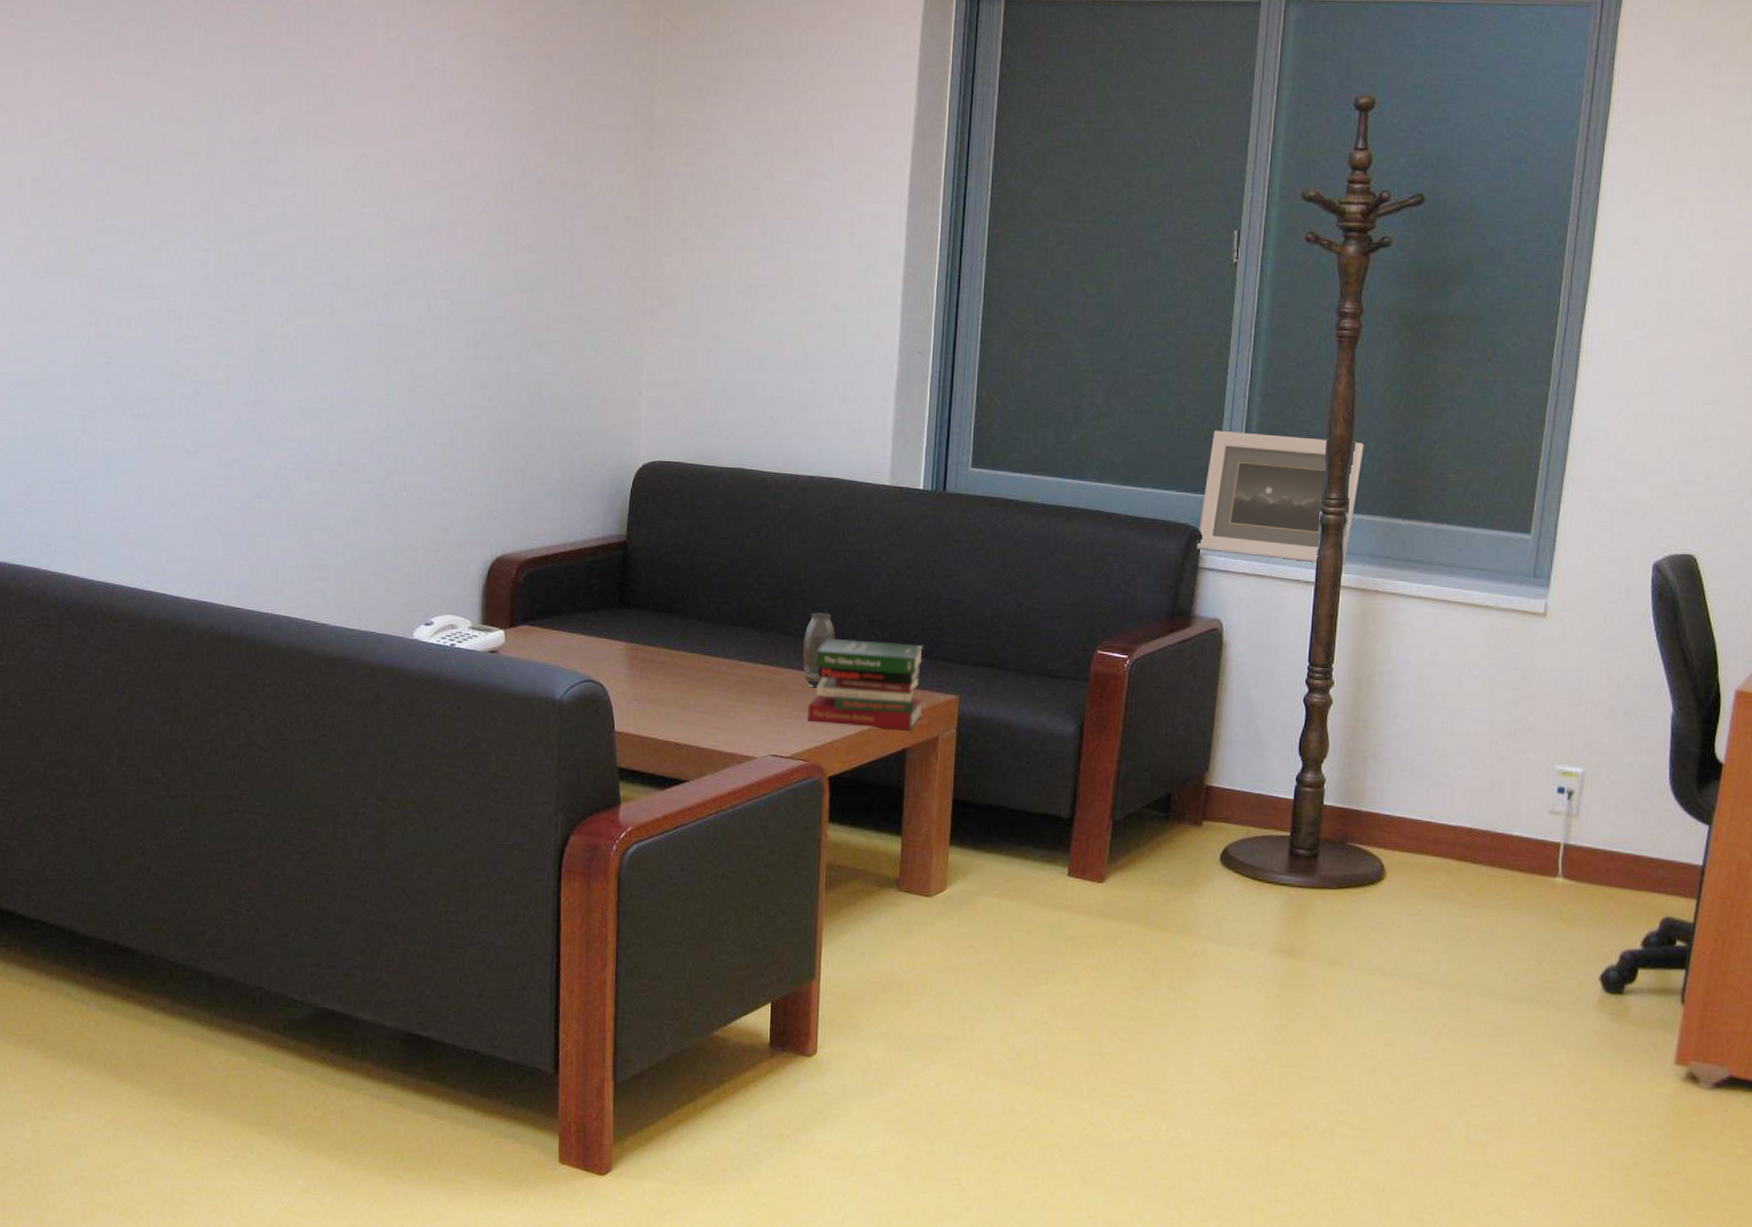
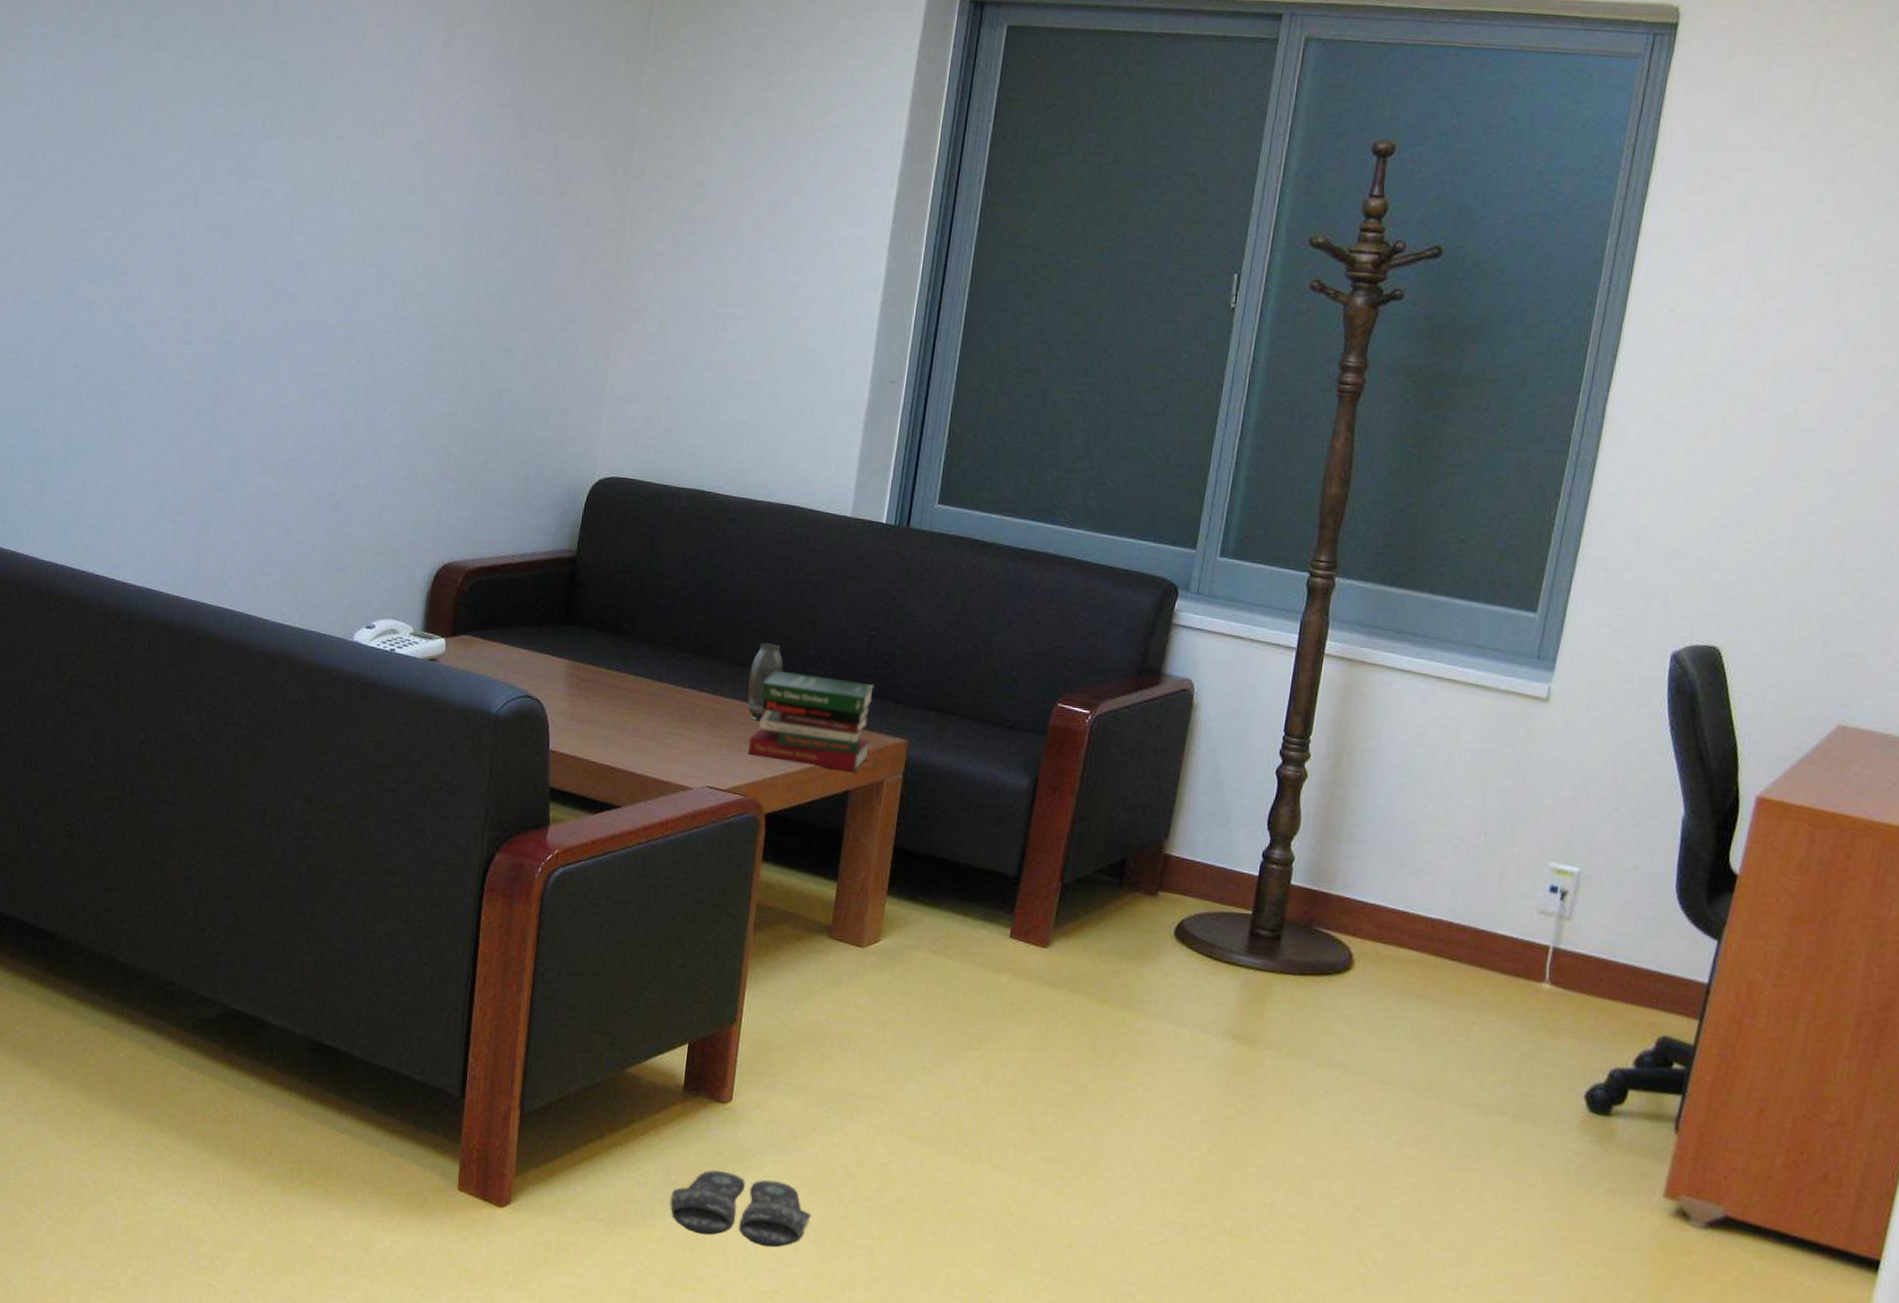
slippers: none [765,1121,900,1187] -> present [670,1170,811,1246]
picture frame: present [1197,430,1364,565] -> none [1171,481,1360,632]

